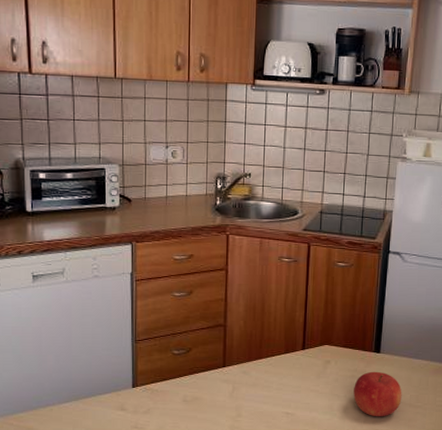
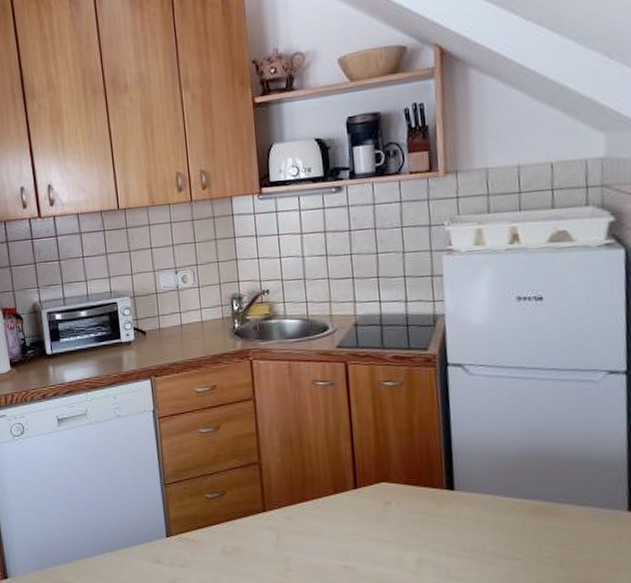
fruit: present [353,371,402,417] -> none [426,513,493,573]

